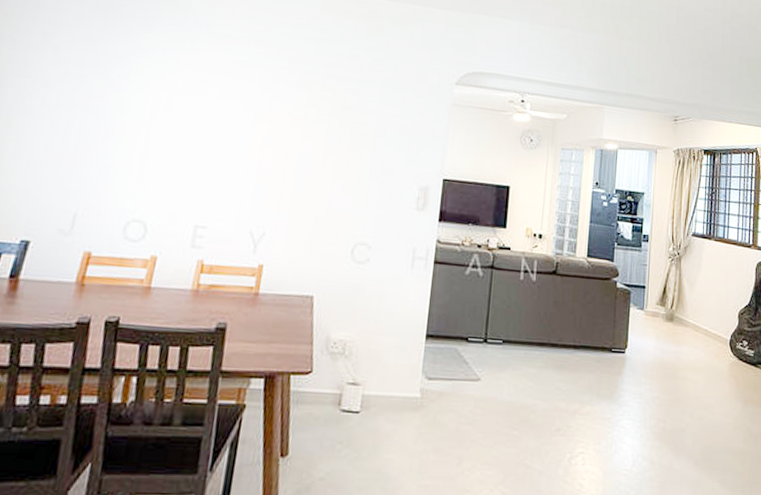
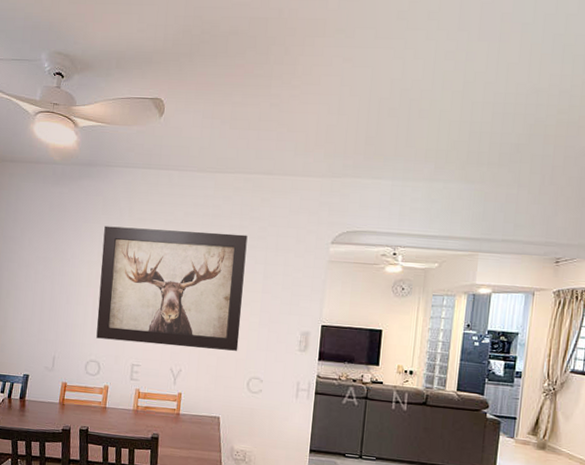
wall art: none [145,39,360,209] -> present [96,226,248,351]

